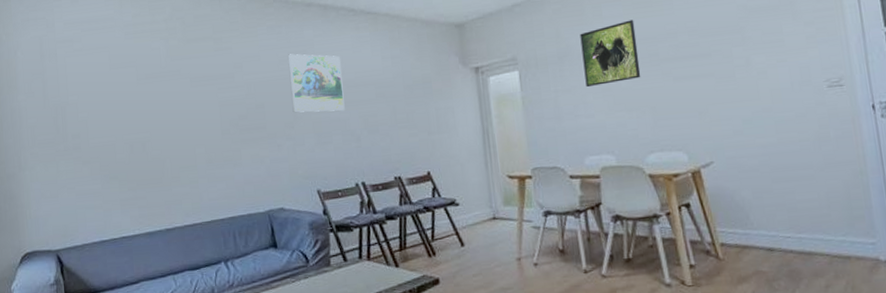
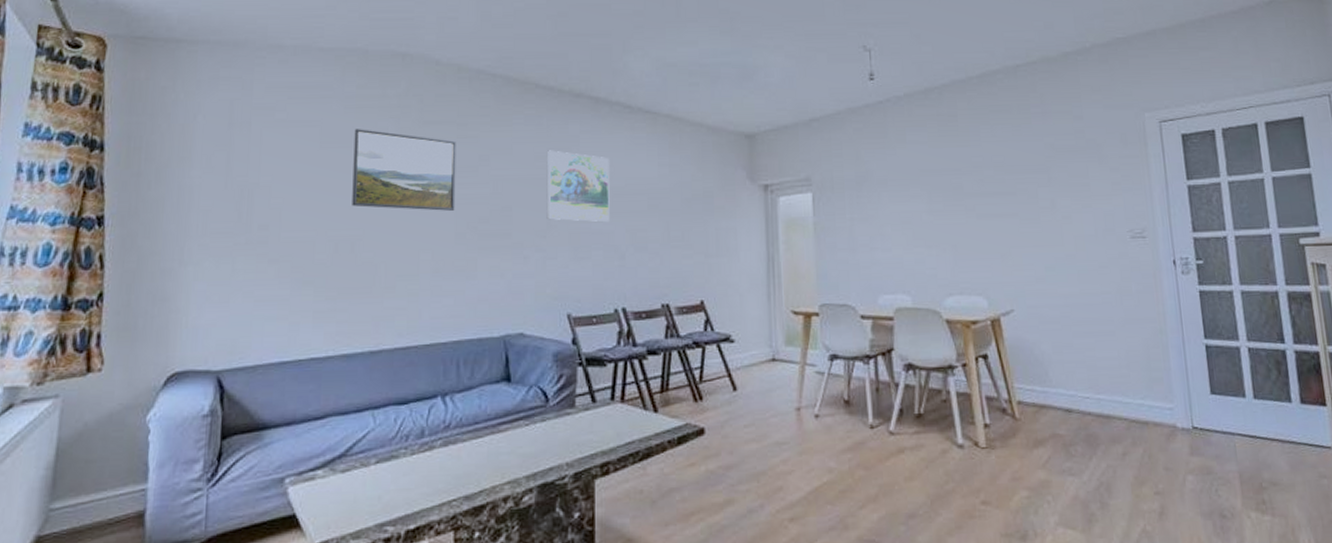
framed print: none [134,50,219,114] -> present [352,129,456,211]
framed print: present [580,19,641,87] -> none [881,148,943,217]

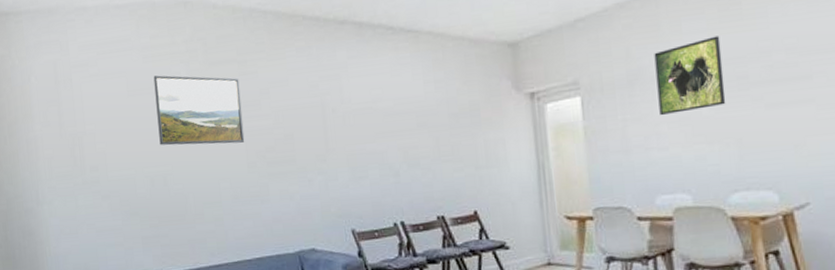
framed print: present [546,150,610,222] -> none [320,78,382,144]
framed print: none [881,148,943,217] -> present [654,36,726,115]

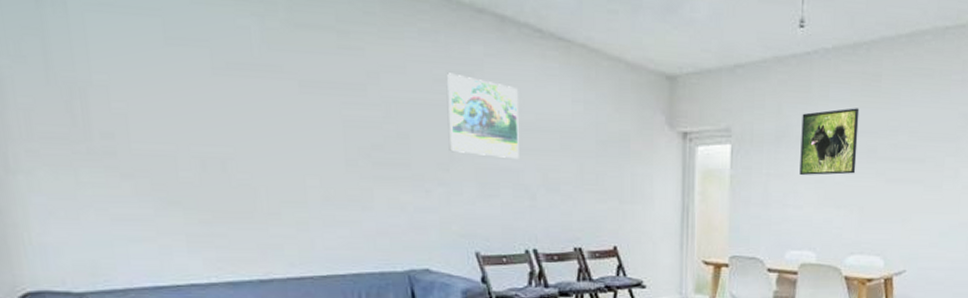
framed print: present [153,75,245,146] -> none [207,24,343,133]
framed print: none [320,78,382,144] -> present [447,73,519,158]

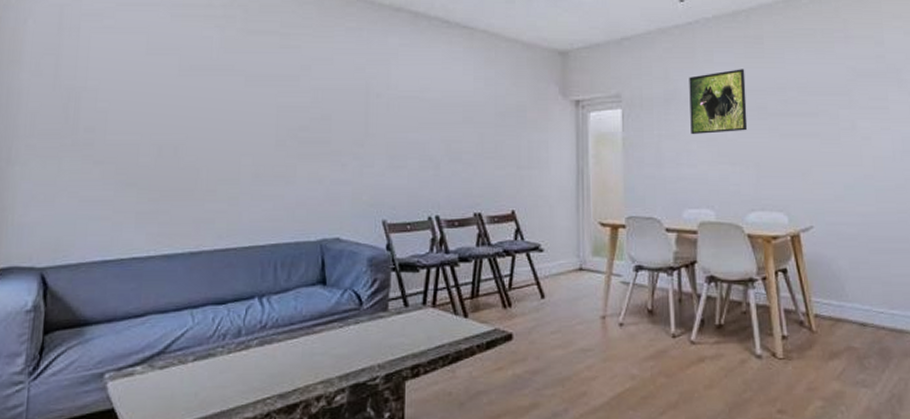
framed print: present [447,73,519,158] -> none [364,62,426,132]

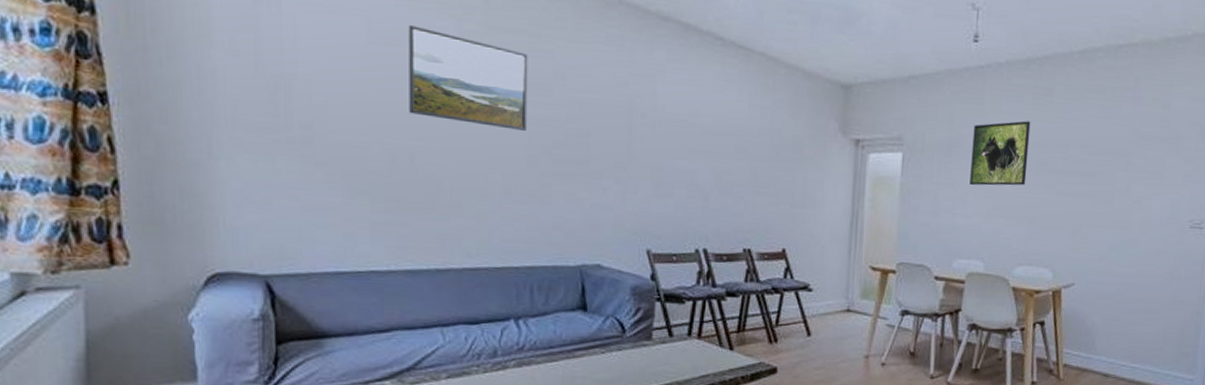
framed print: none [176,37,279,118] -> present [408,25,528,131]

